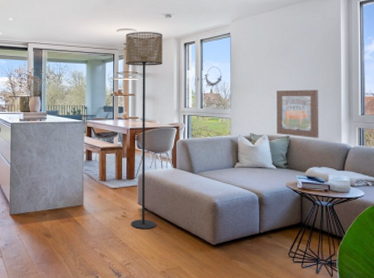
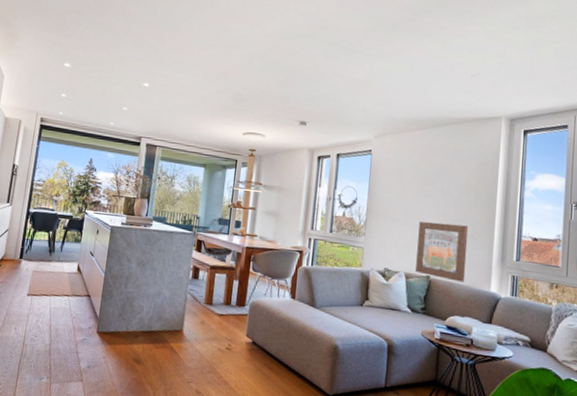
floor lamp: present [125,32,163,230] -> none [235,137,295,368]

